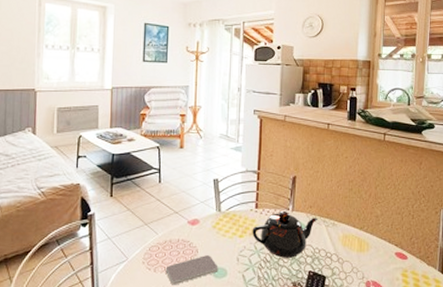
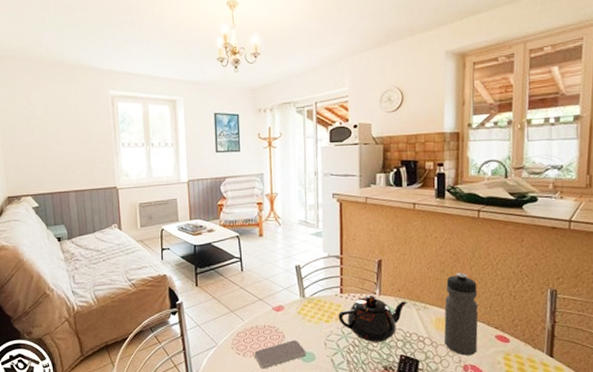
water bottle: none [350,191,381,272] -> present [444,272,479,356]

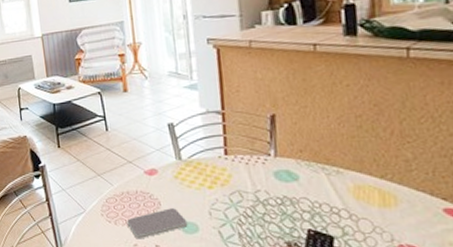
teapot: present [338,294,407,342] -> none [223,156,313,213]
water bottle: present [444,272,479,356] -> none [364,127,418,233]

